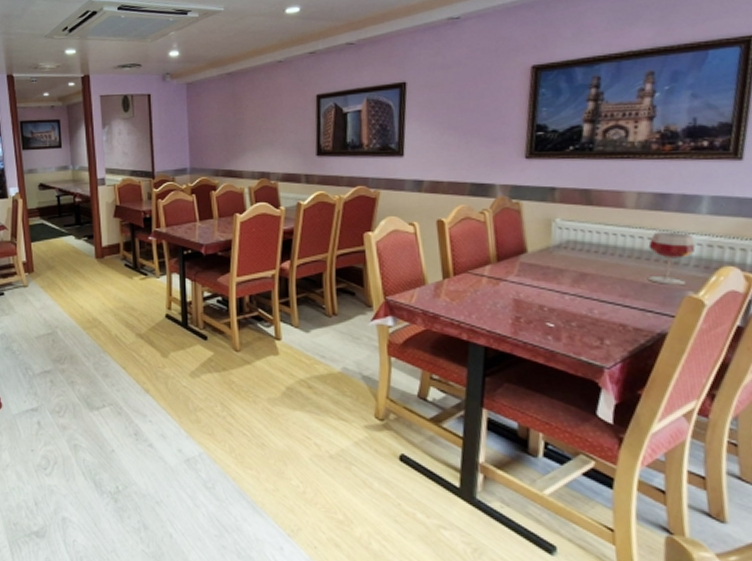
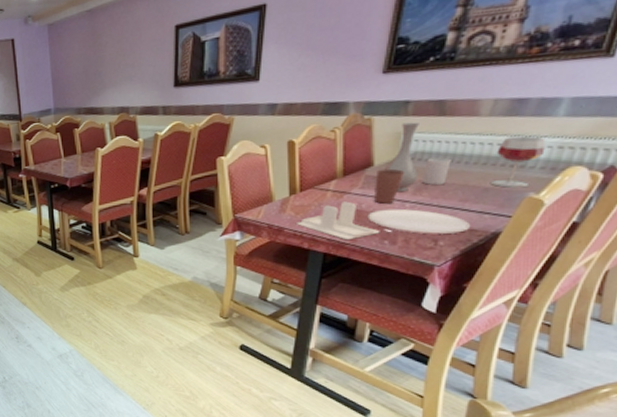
napkin holder: none [451,289,542,334] -> present [295,201,380,241]
plate: none [527,300,636,332] -> present [367,208,471,234]
cup: none [530,256,560,296] -> present [374,168,406,205]
vase: none [538,209,574,281] -> present [384,122,419,191]
cup: none [578,248,605,278] -> present [422,157,451,186]

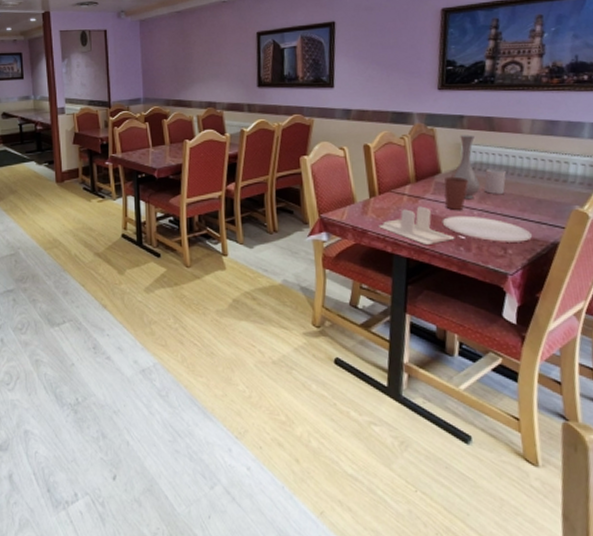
wineglass: present [489,136,546,189] -> none [541,153,580,201]

